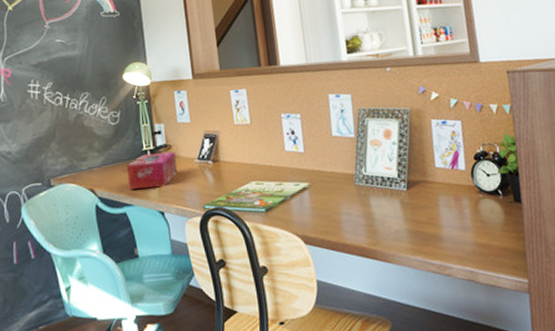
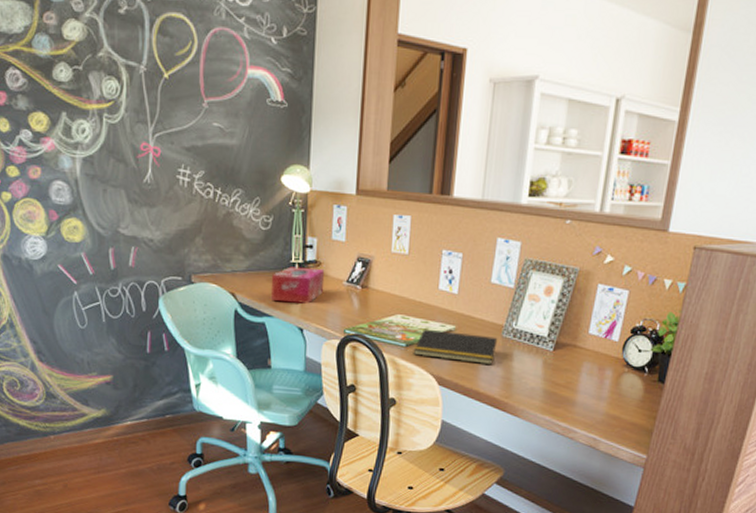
notepad: none [273,186,353,219] -> present [413,328,498,364]

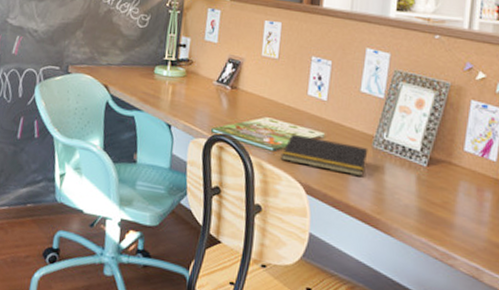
tissue box: present [270,266,325,304] -> none [142,63,196,101]

